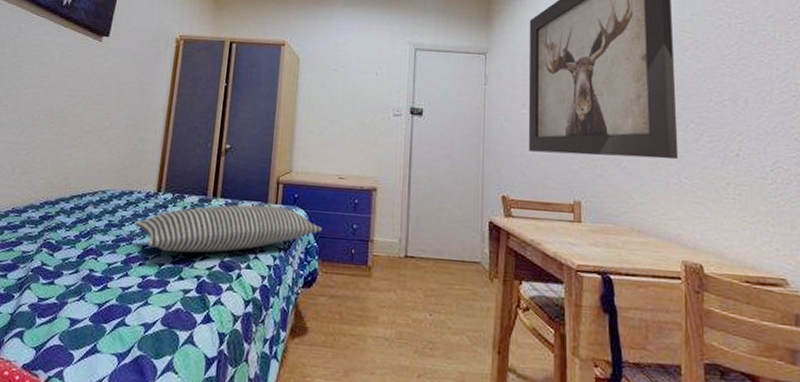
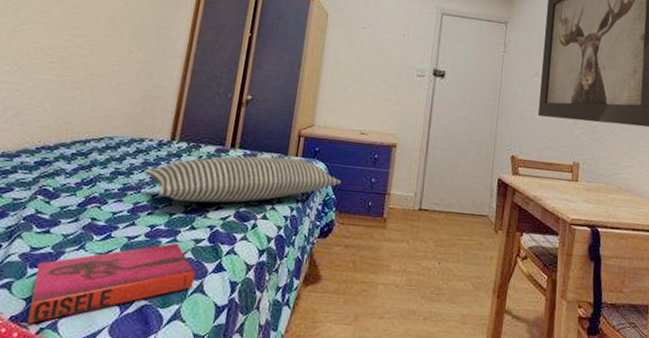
hardback book: none [37,293,185,372] -> present [27,242,195,324]

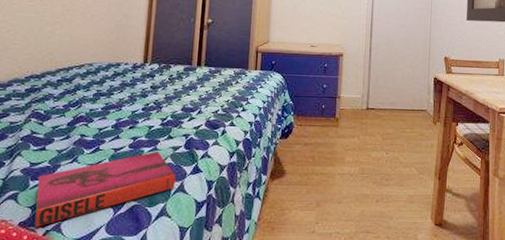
pillow: present [144,156,341,203] -> none [123,71,297,116]

